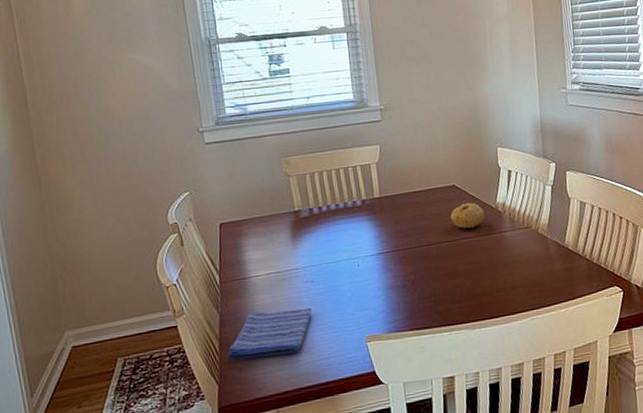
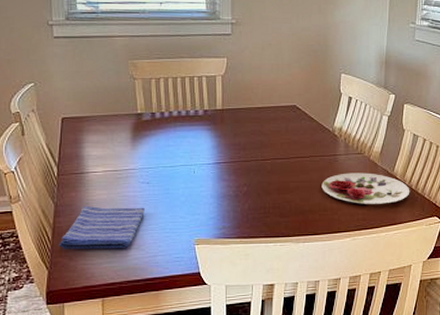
fruit: present [450,202,485,229] -> none [288,124,321,148]
plate: none [491,247,585,281] -> present [321,173,410,204]

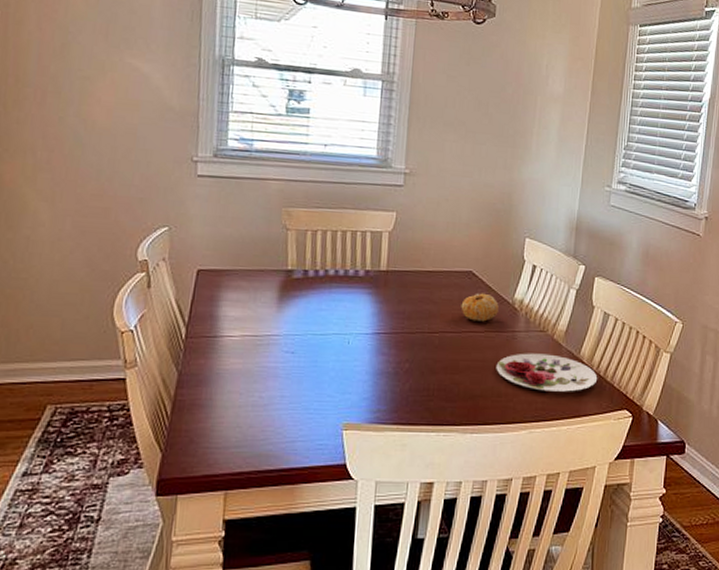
dish towel: present [59,206,145,250] -> none [178,377,286,431]
fruit: none [288,124,321,148] -> present [461,293,499,322]

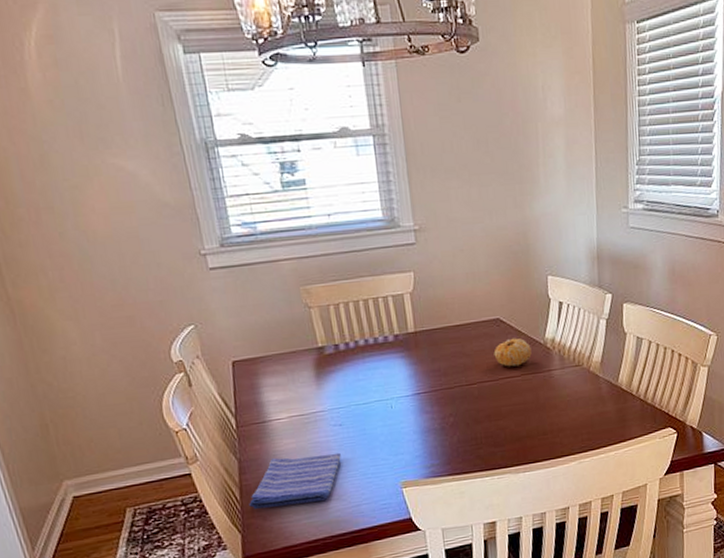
dish towel: none [178,377,286,431] -> present [249,452,341,509]
plate: present [496,353,598,392] -> none [537,386,639,423]

